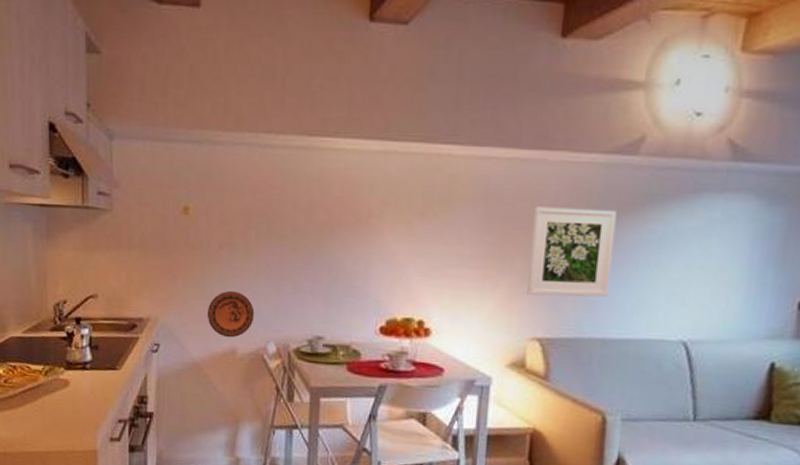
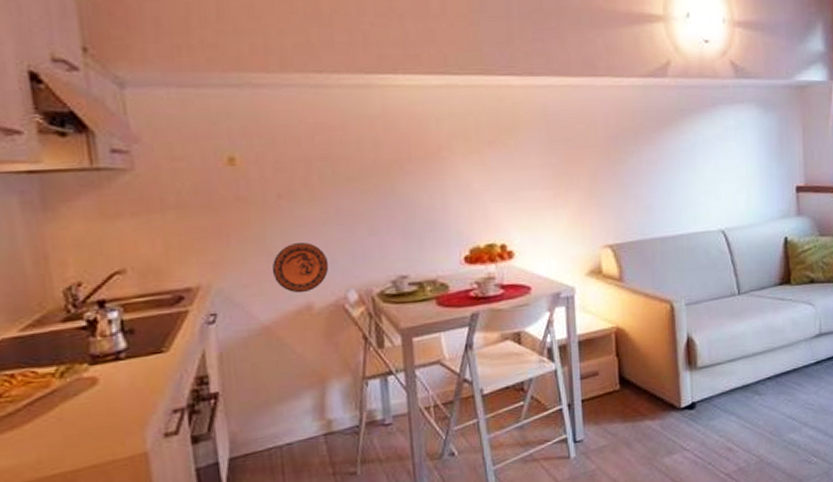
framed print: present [527,206,617,298] -> none [590,125,661,207]

